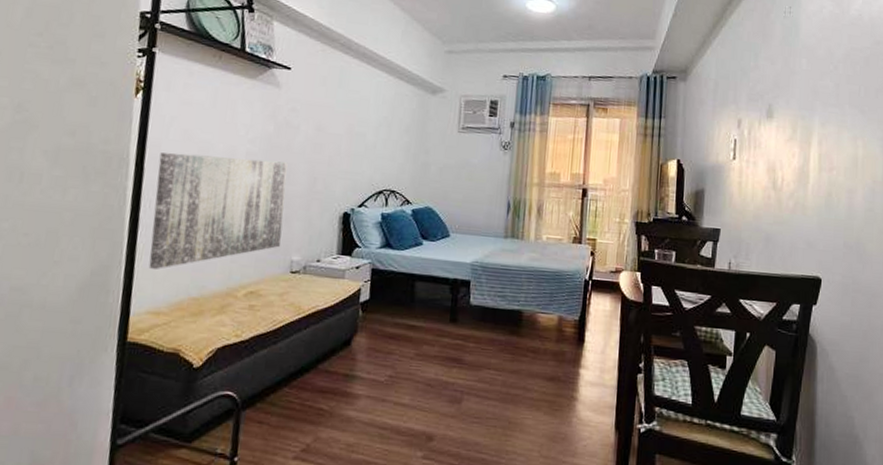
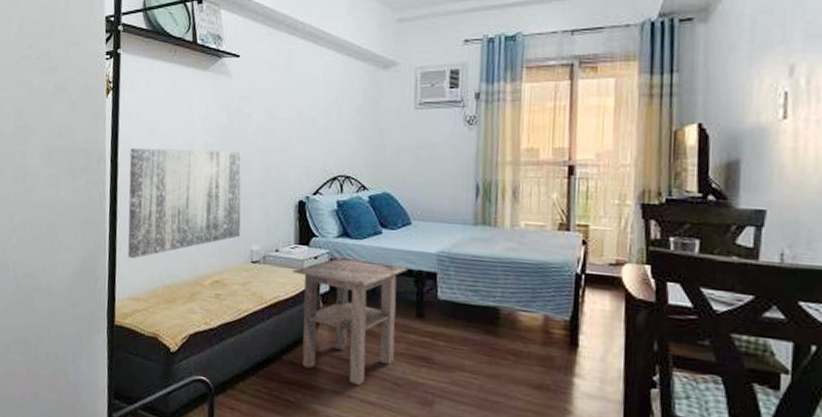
side table: none [333,266,445,388] -> present [293,256,408,385]

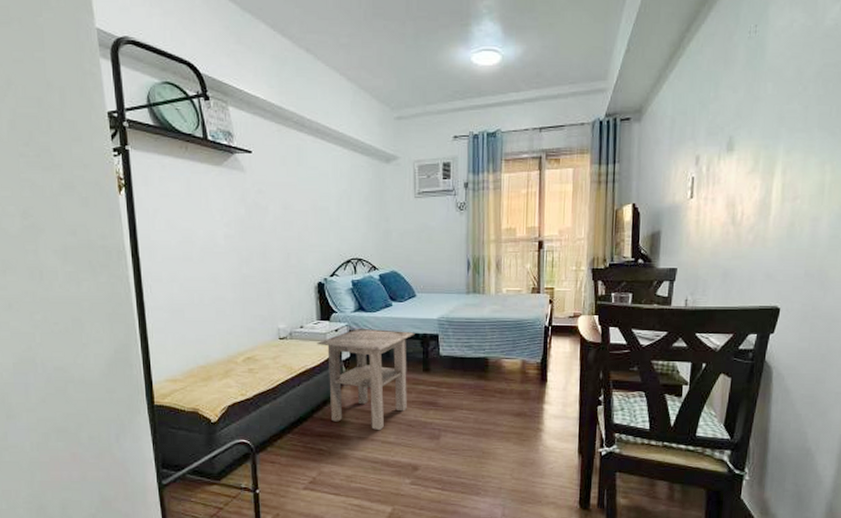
wall art: present [127,148,242,258] -> none [151,241,268,344]

